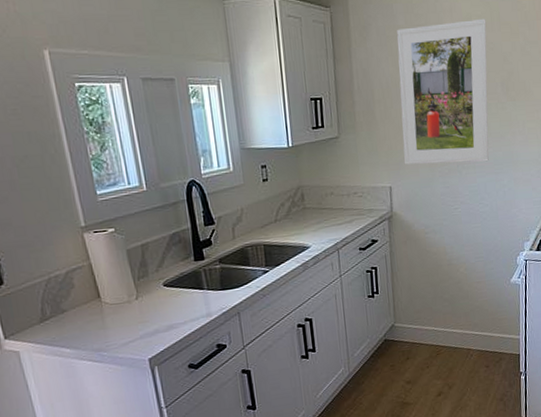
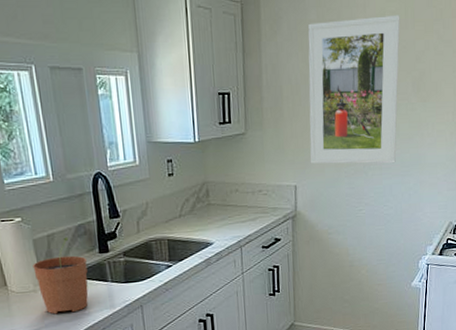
plant pot: none [127,246,184,325] -> present [33,237,89,314]

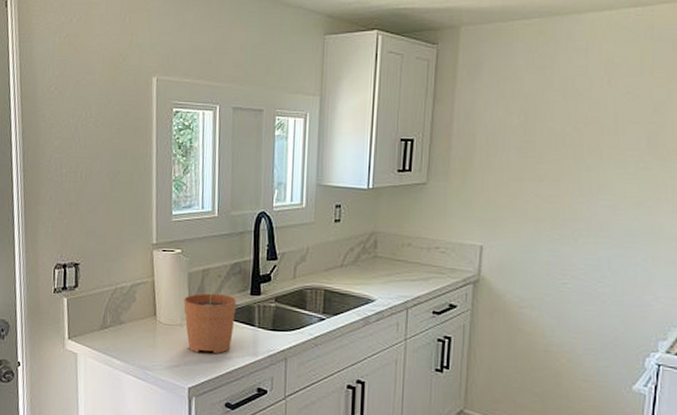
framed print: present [308,15,400,164] -> none [502,60,634,231]

